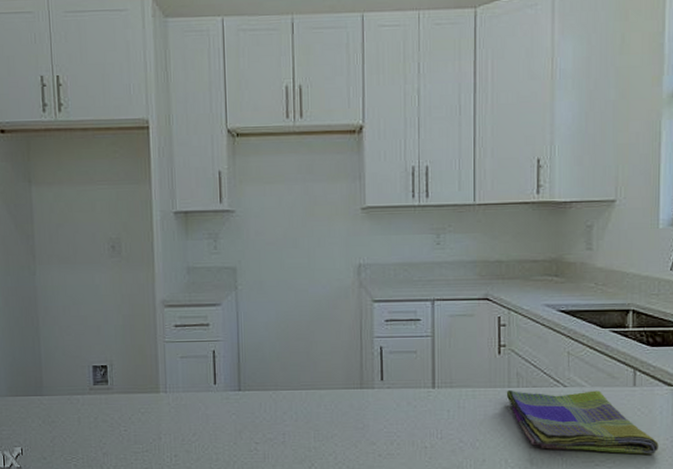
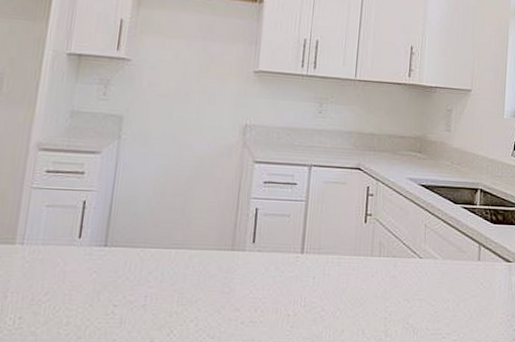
dish towel: present [506,389,659,455] -> none [368,258,497,328]

